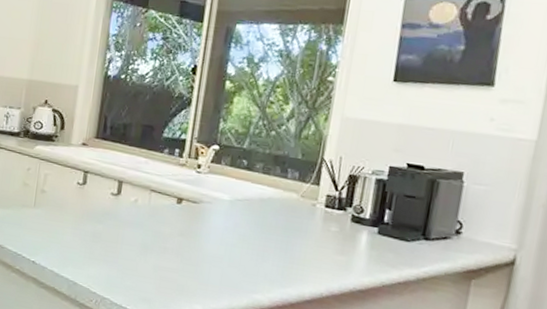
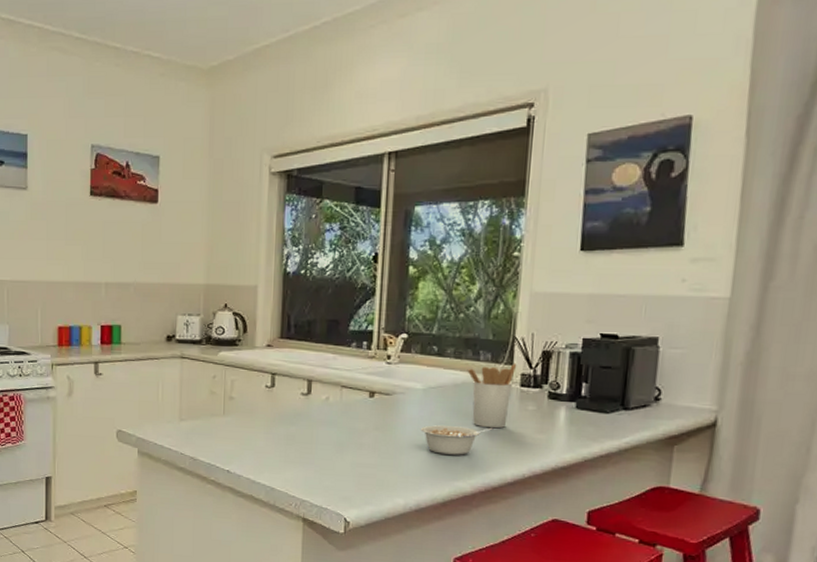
legume: none [225,236,294,269] -> present [421,425,492,455]
utensil holder: none [274,184,324,246] -> present [467,363,517,429]

